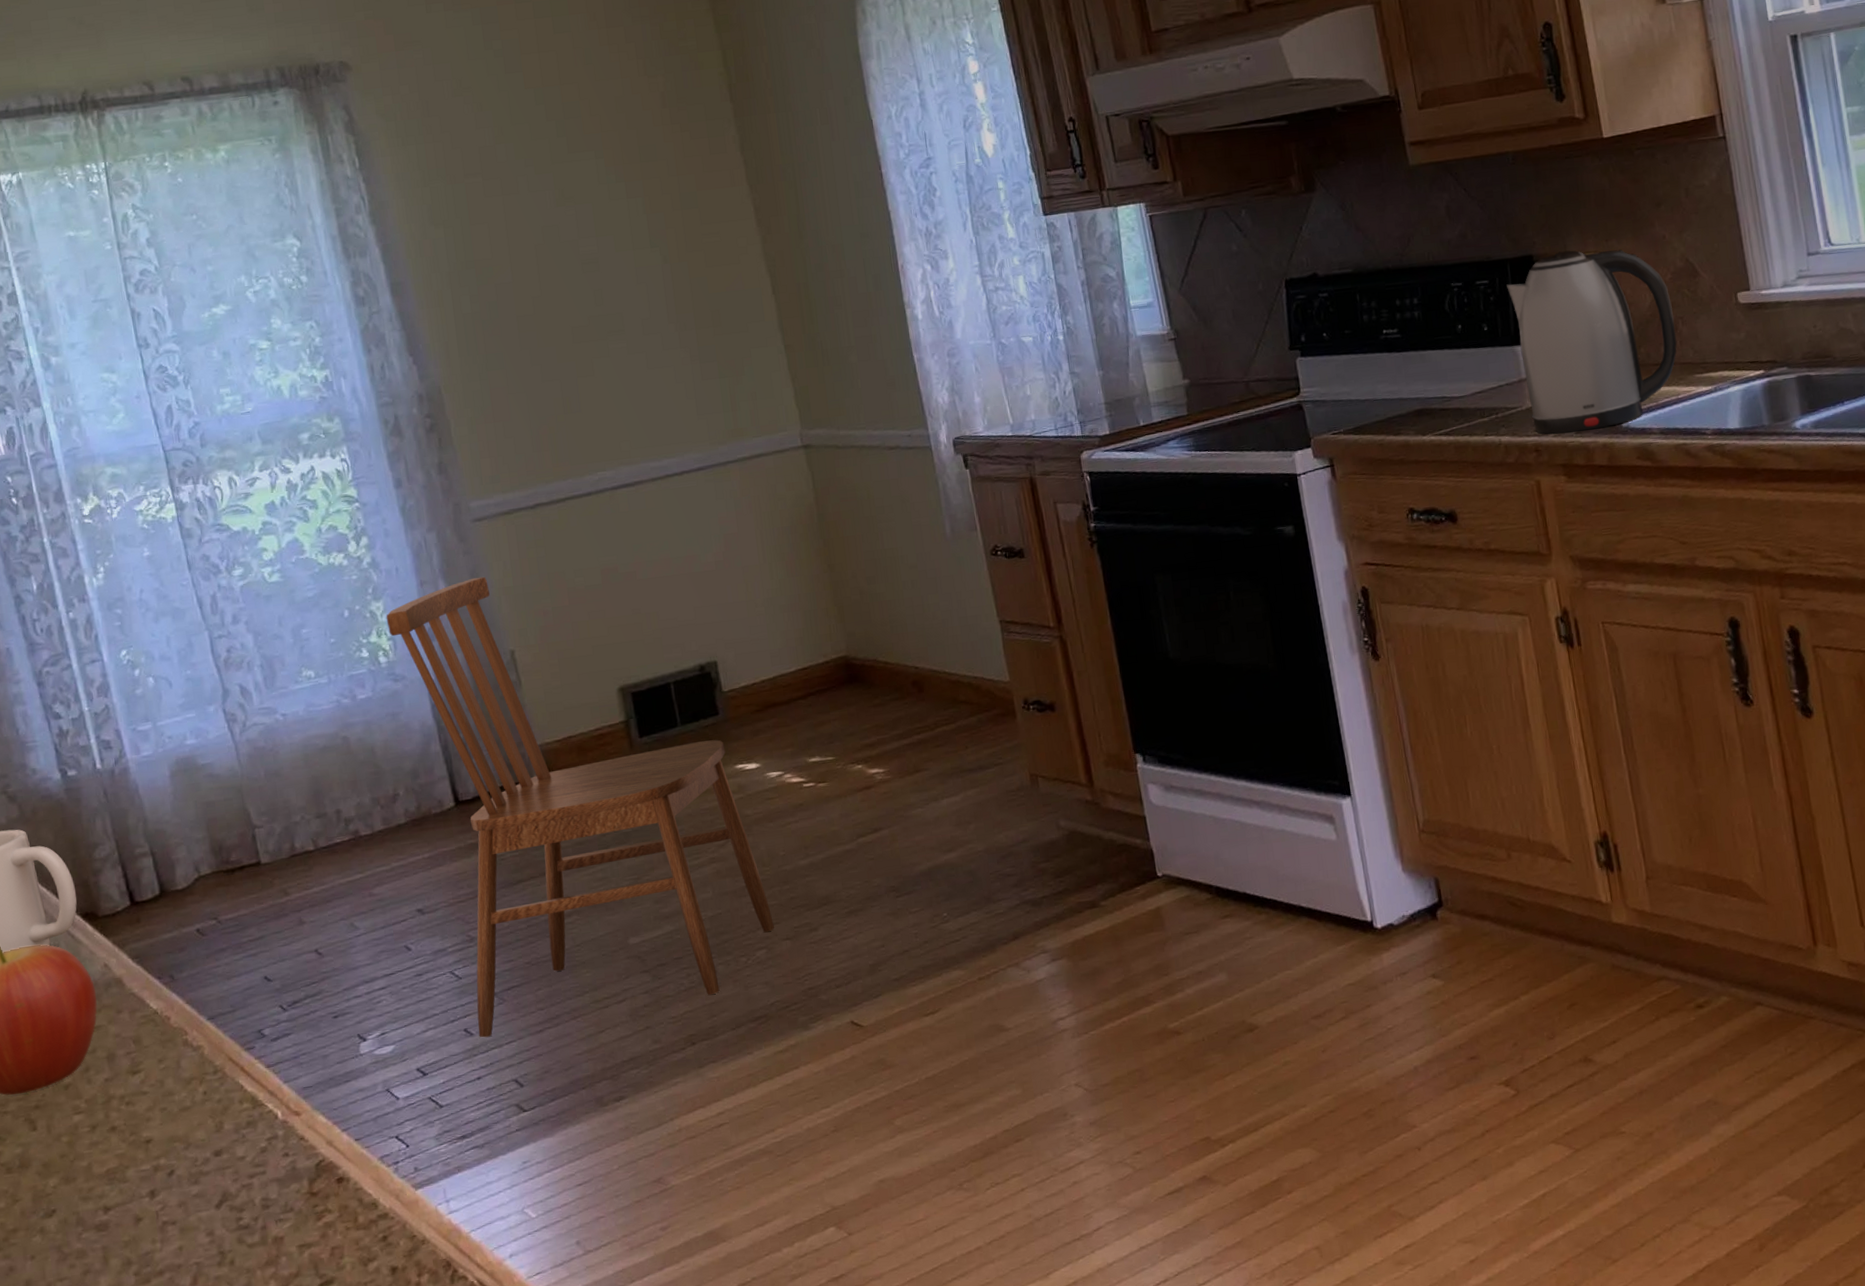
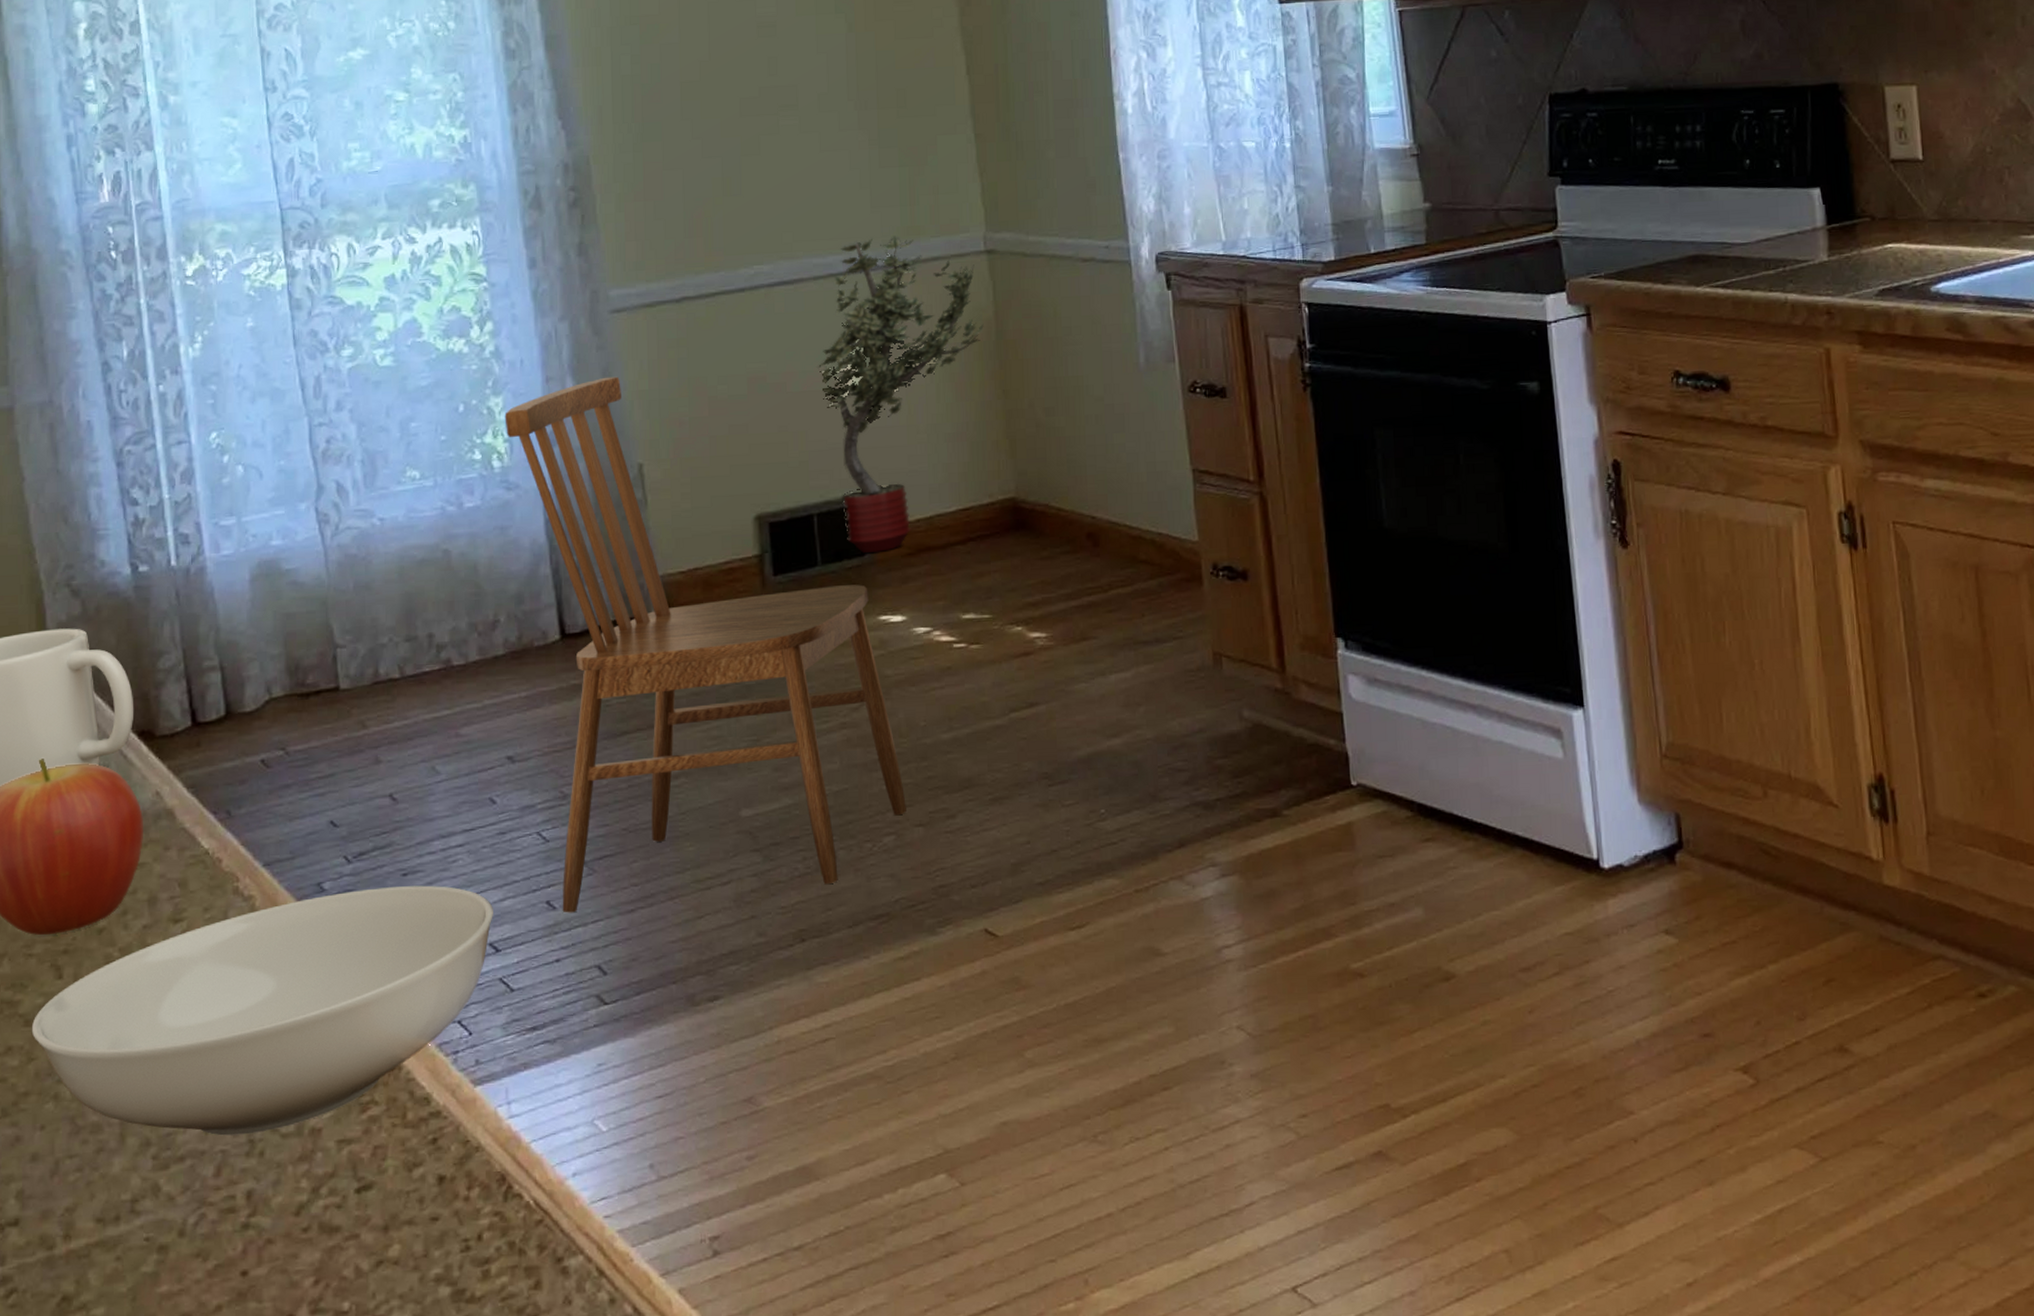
bowl: none [13,1024,418,1251] -> present [31,885,493,1136]
potted tree: none [664,438,807,713] -> present [819,235,984,553]
kettle: present [1506,249,1677,435] -> none [1805,80,2002,296]

